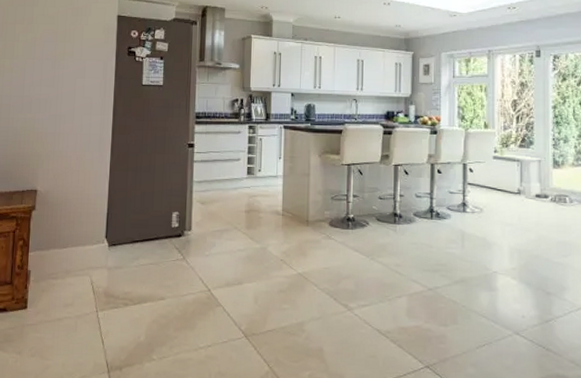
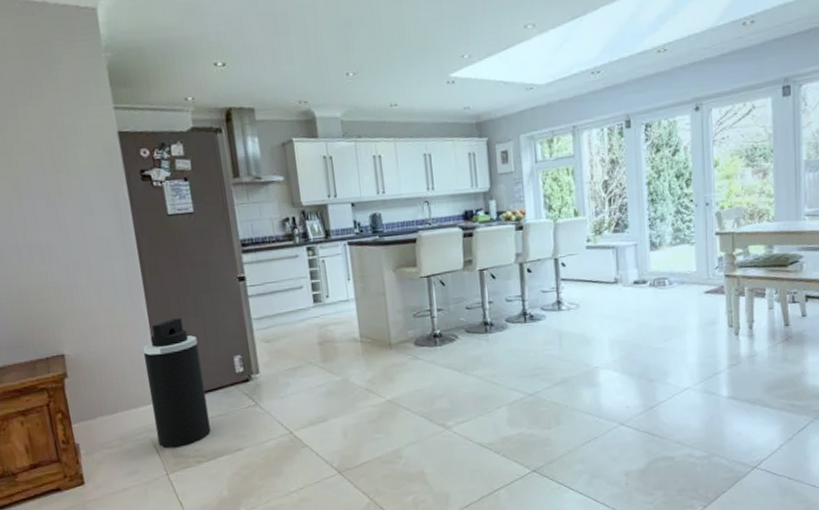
trash can: none [96,172,145,288] -> present [143,318,211,449]

